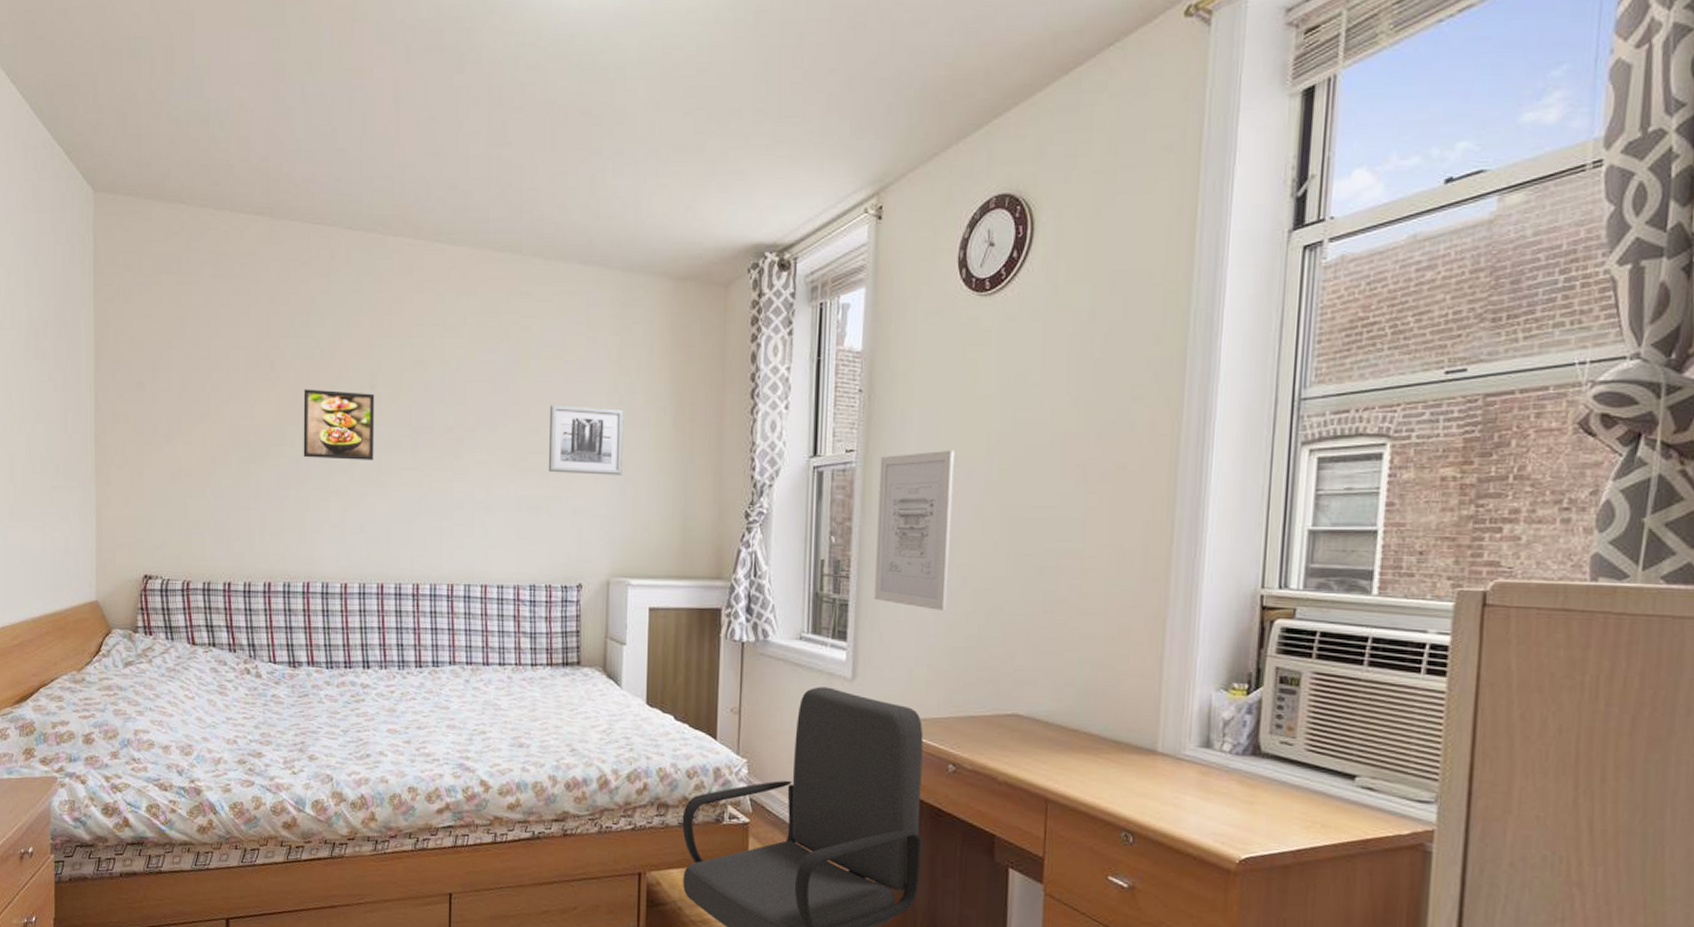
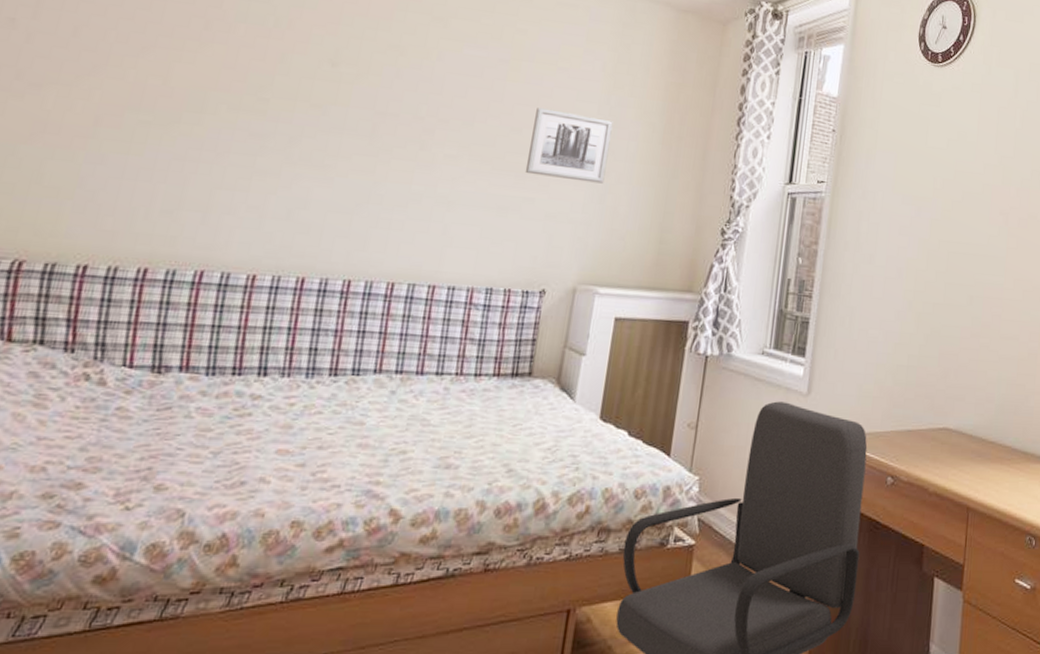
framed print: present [303,389,375,460] -> none [227,55,335,141]
wall art: present [874,450,955,611] -> none [833,189,908,331]

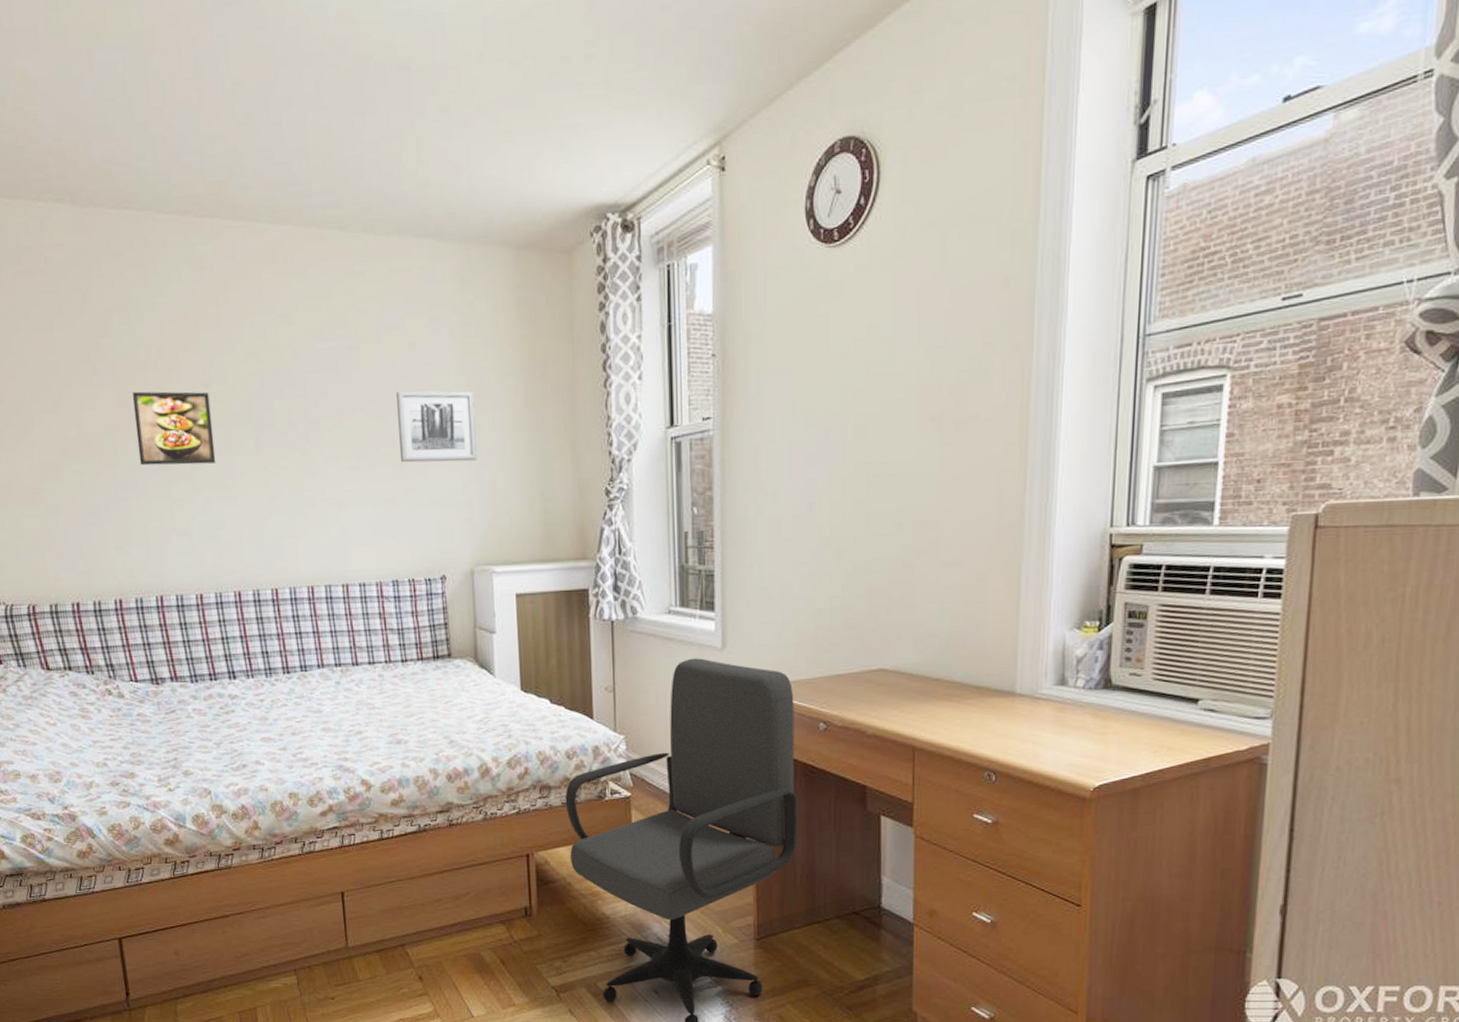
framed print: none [227,55,335,141] -> present [131,391,216,466]

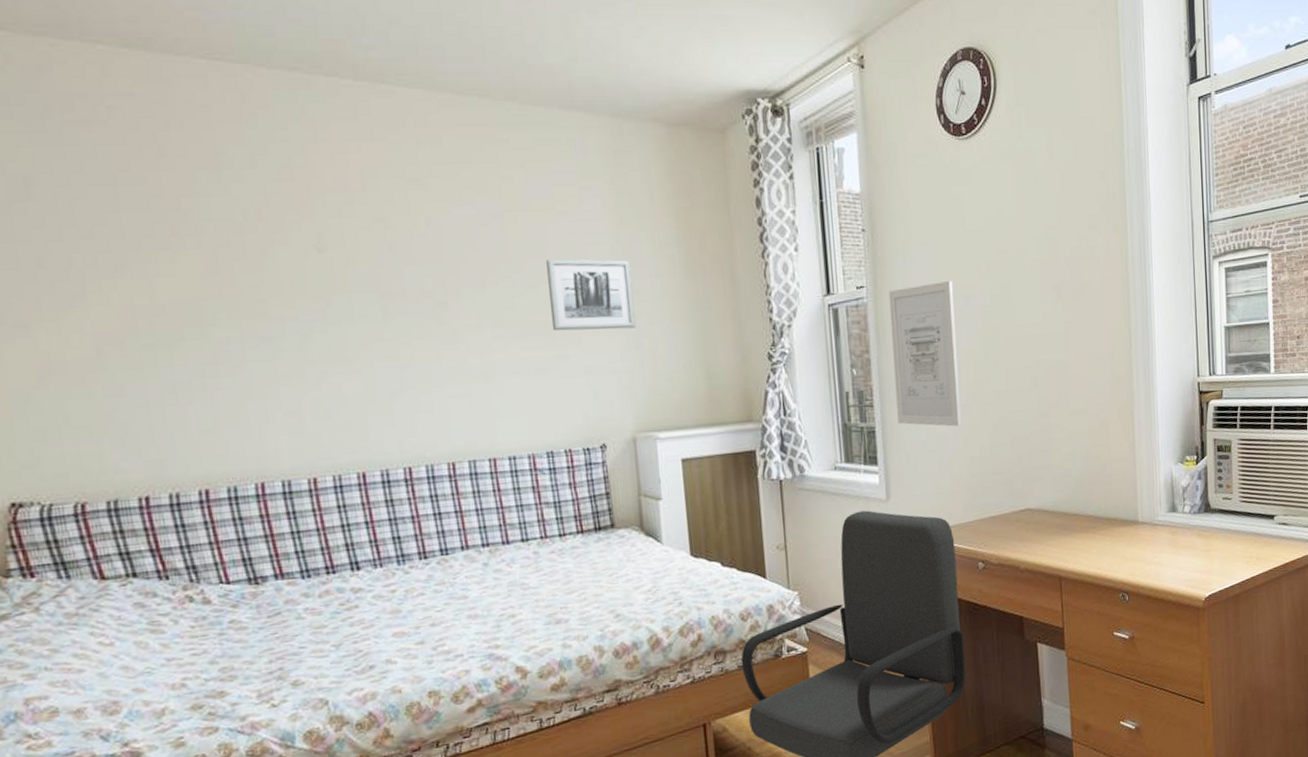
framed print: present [131,391,216,466] -> none [223,256,334,338]
wall art: none [737,410,811,574] -> present [888,280,962,427]

